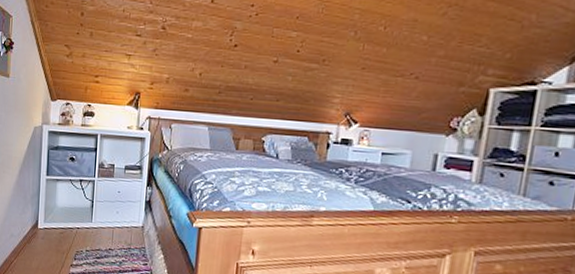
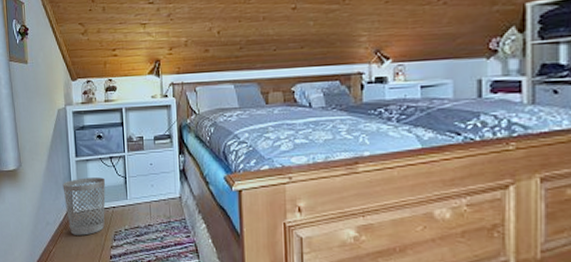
wastebasket: none [30,196,73,251] -> present [62,177,106,236]

